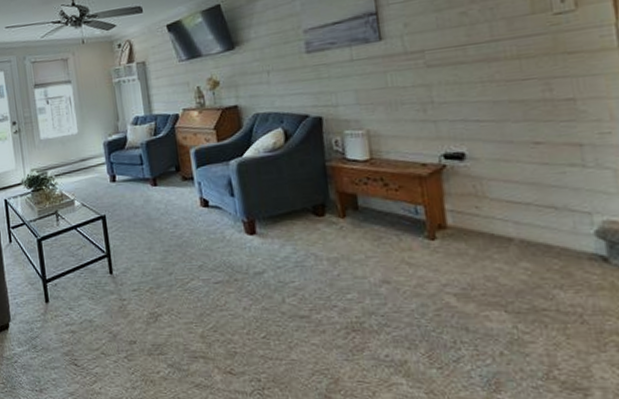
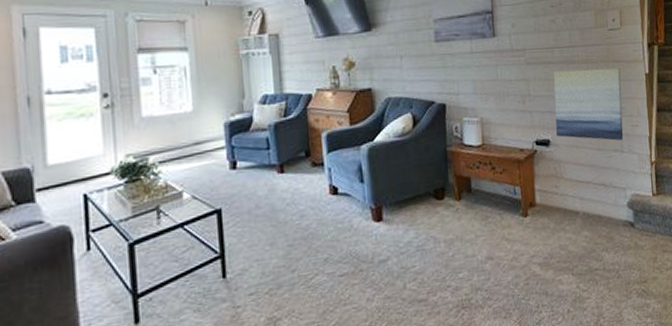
wall art: none [467,61,585,153] -> present [554,68,623,141]

